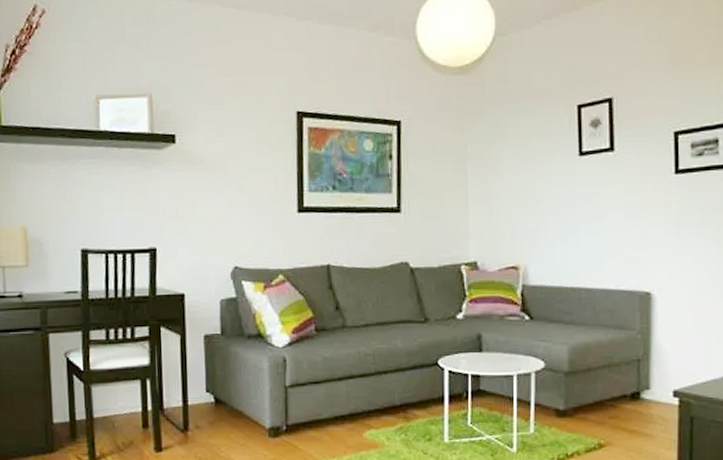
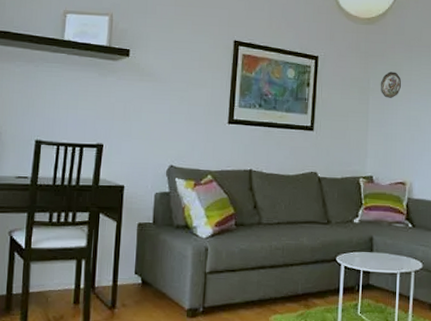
decorative plate: none [480,131,508,165] -> present [380,71,402,98]

